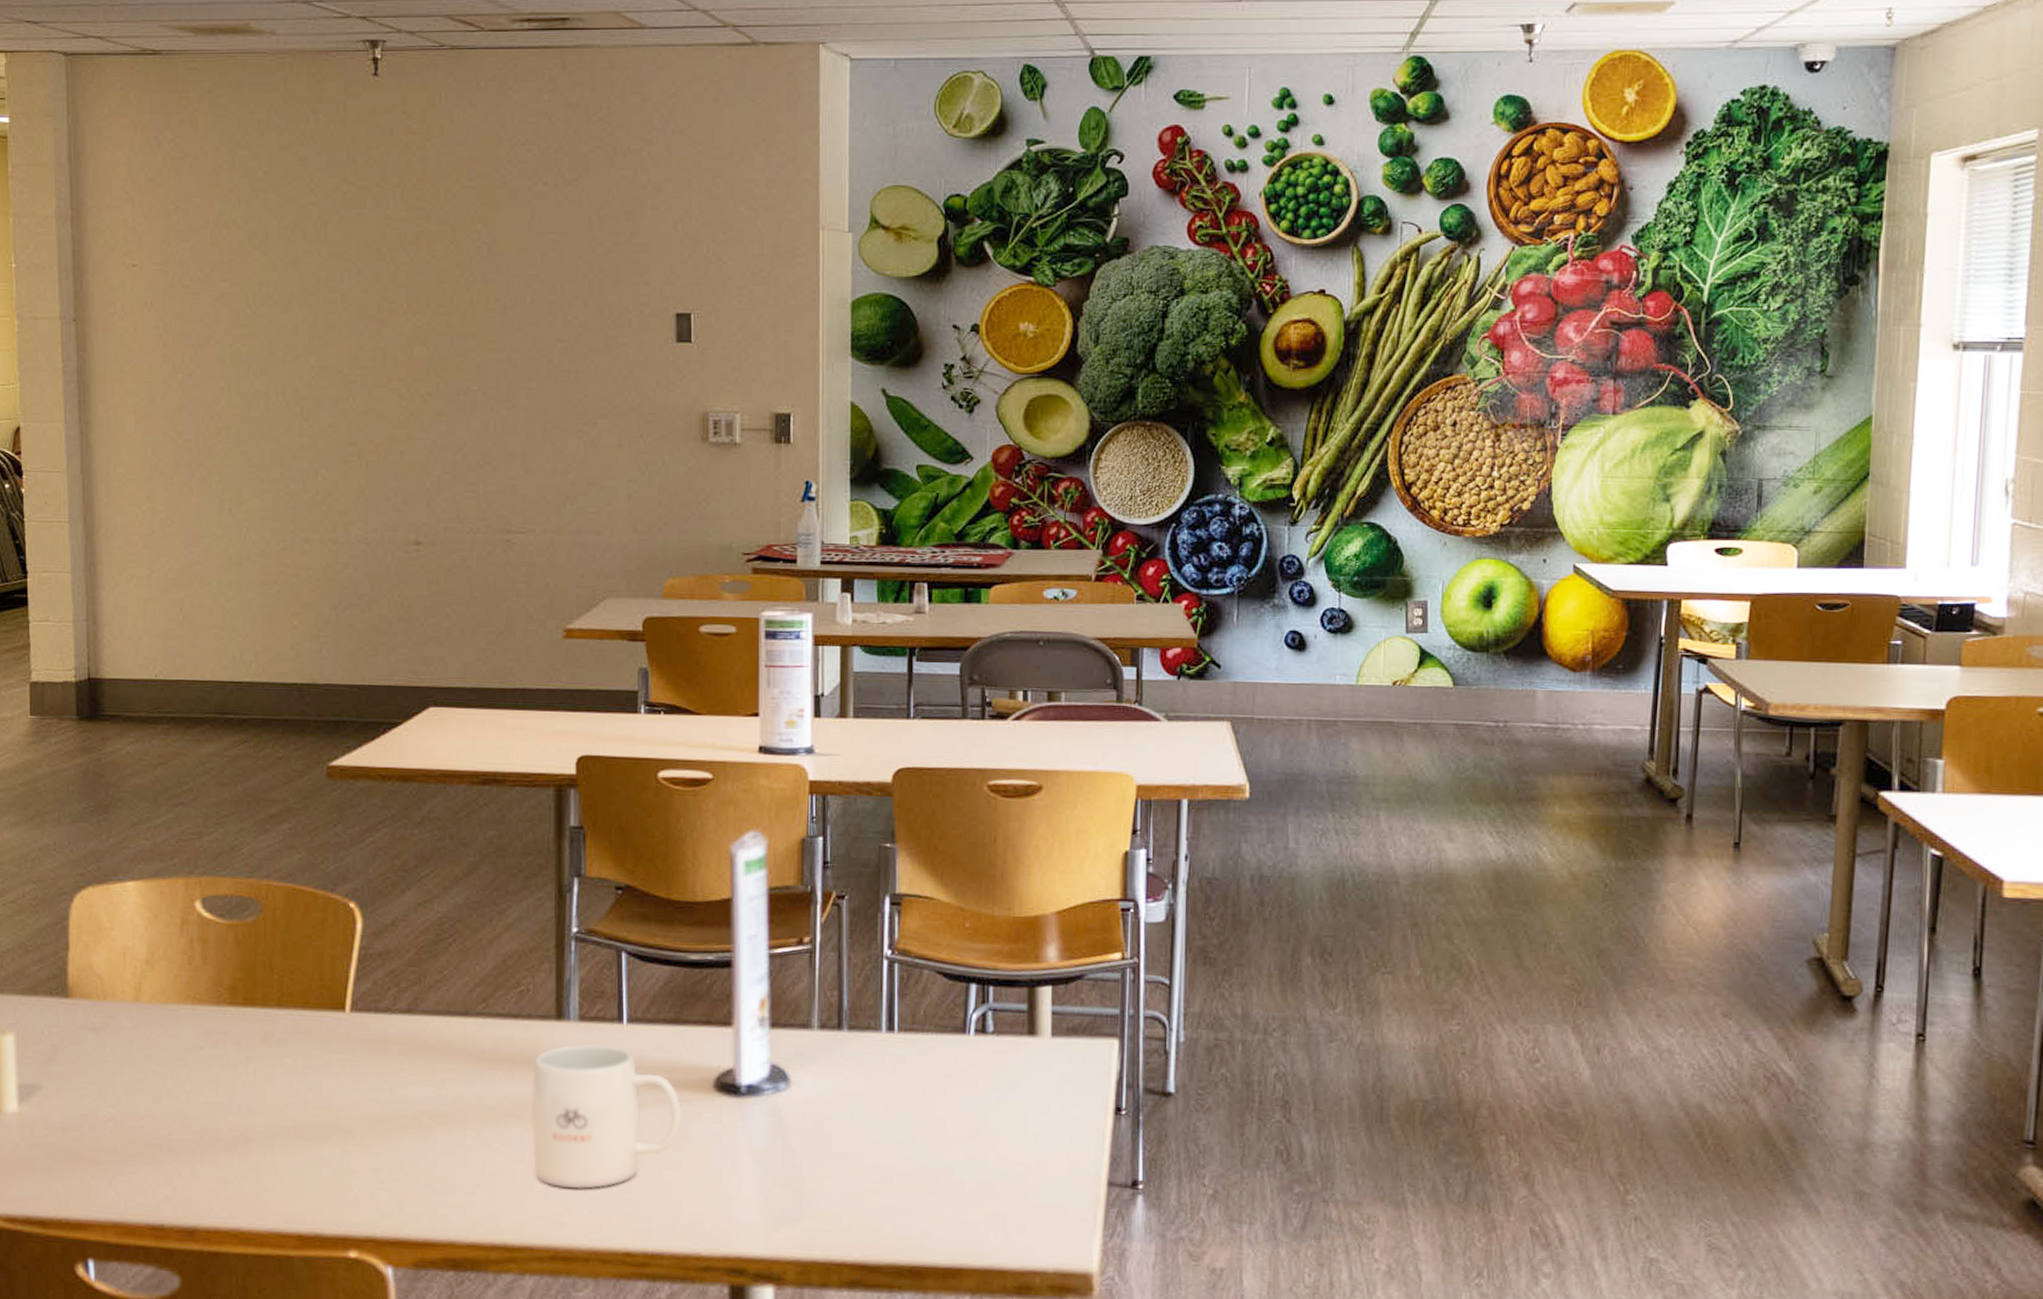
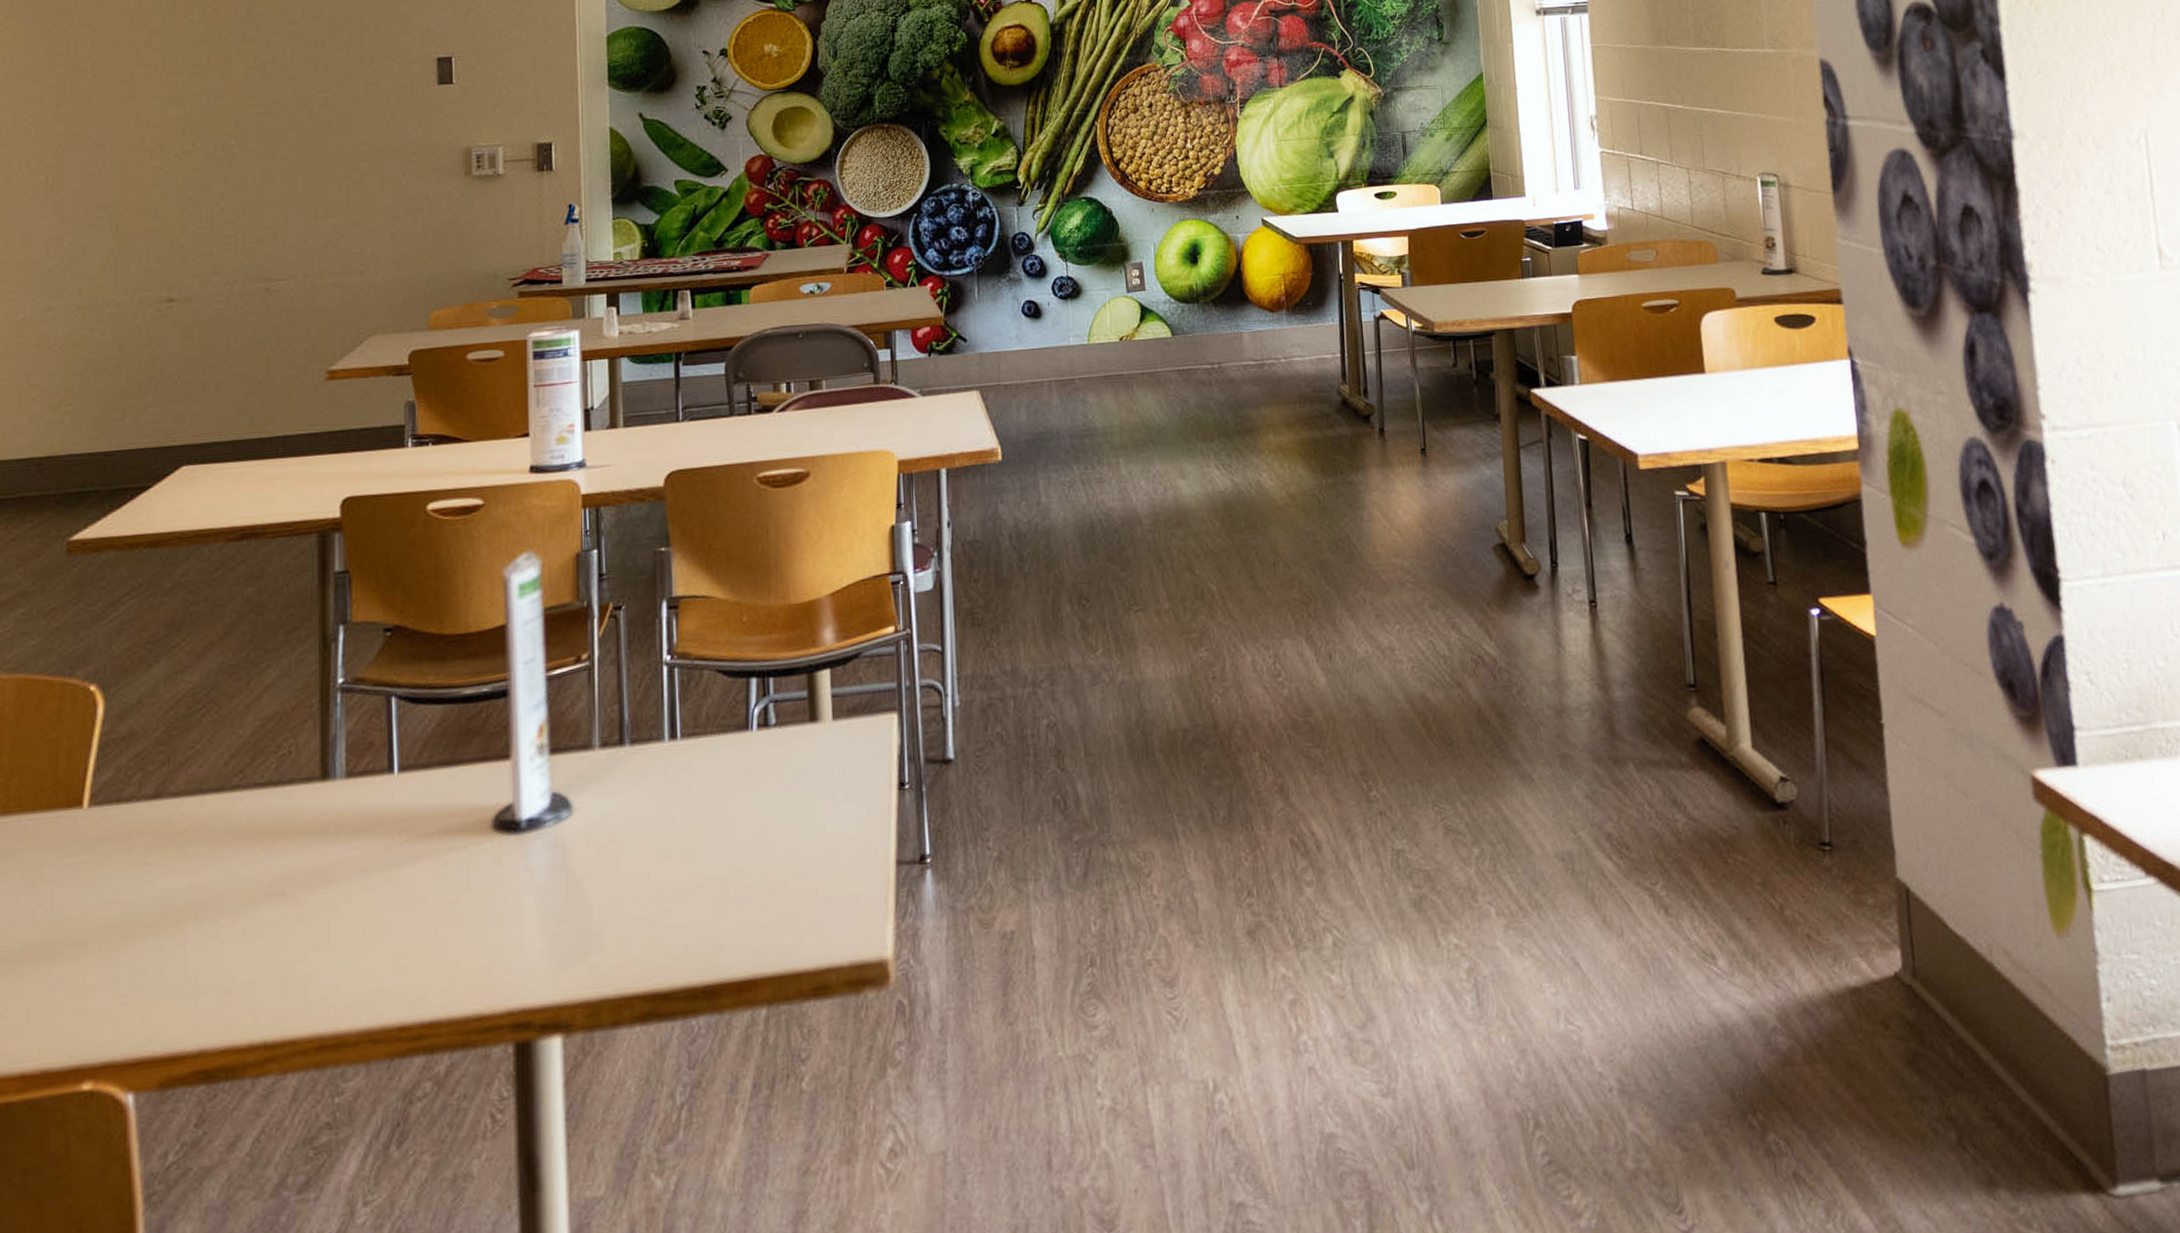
mug: present [530,1043,682,1189] -> none [293,798,459,967]

